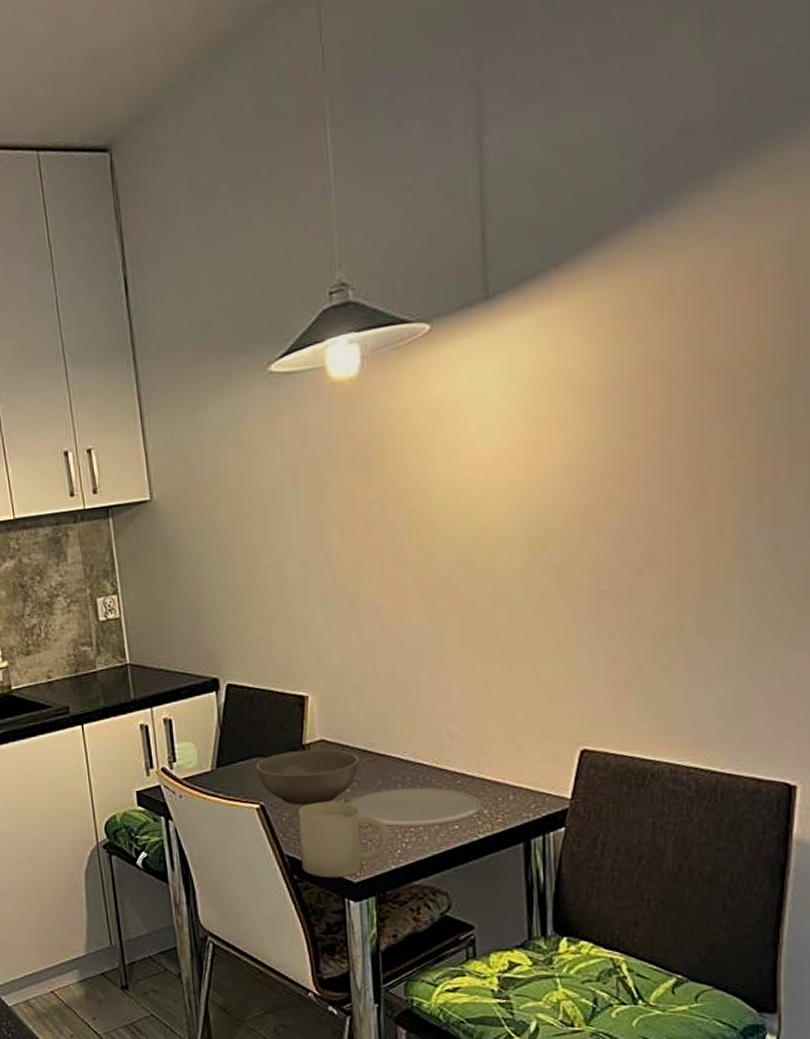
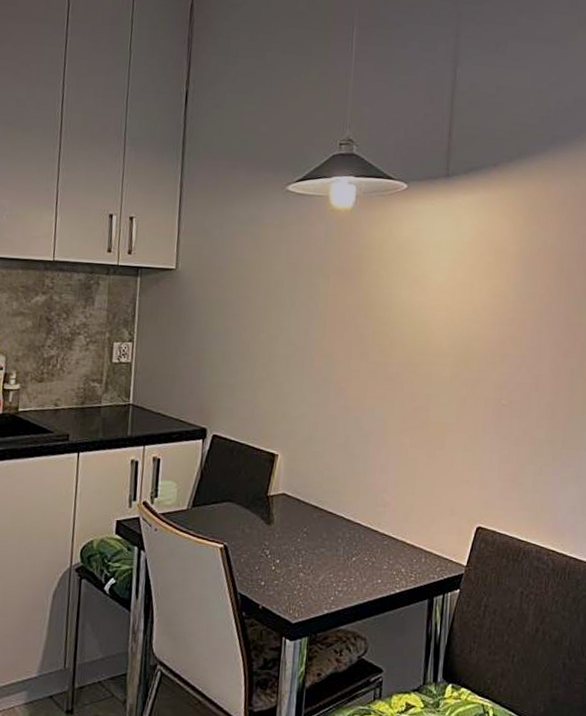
bowl: present [255,749,359,805] -> none [225,500,311,550]
mug: present [298,801,389,878] -> none [250,547,326,618]
plate: present [347,787,482,828] -> none [296,543,401,579]

